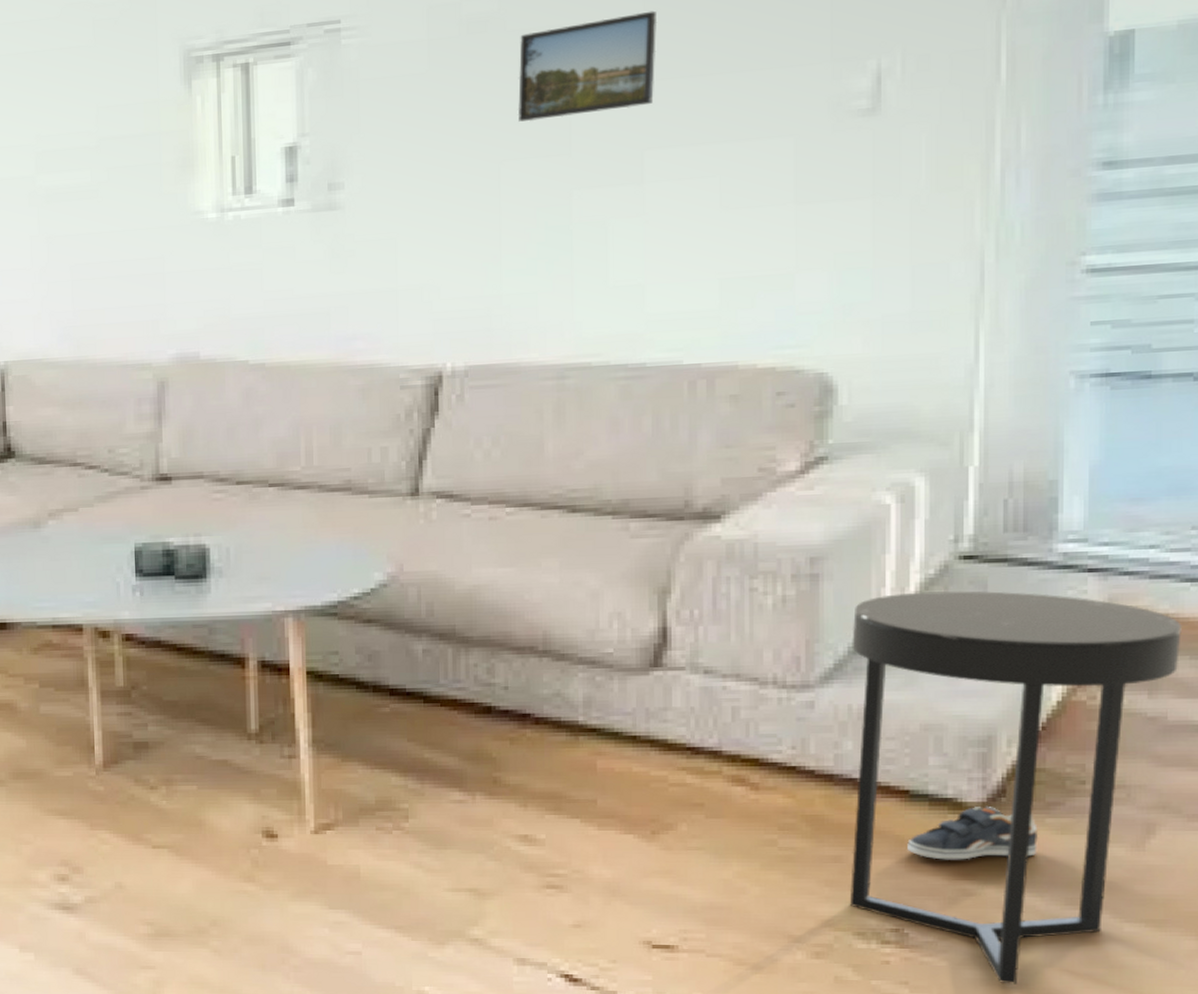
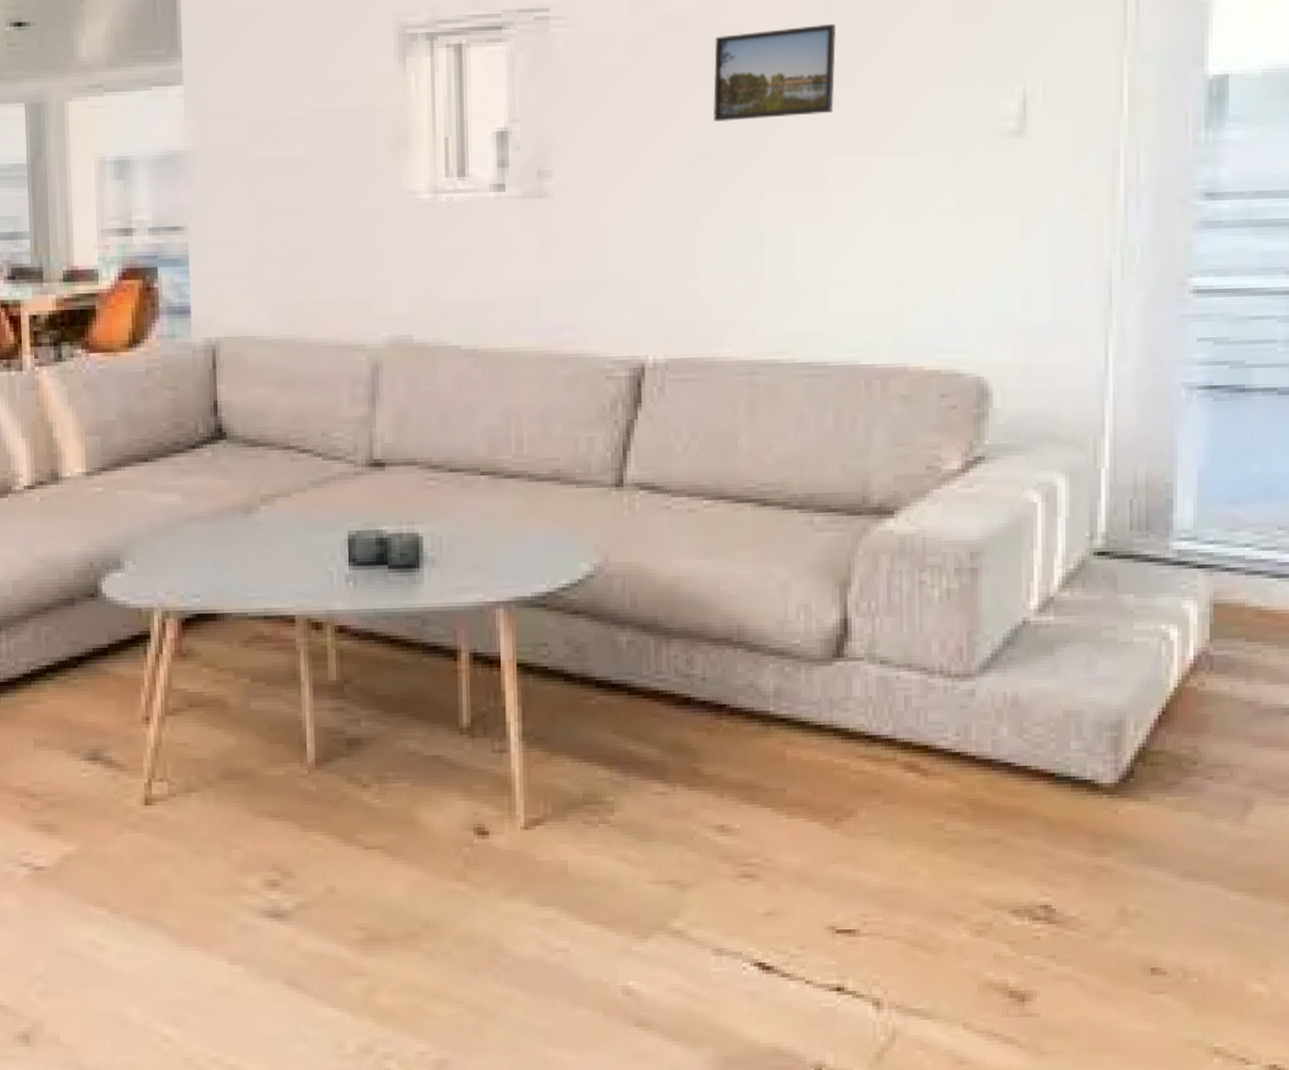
side table: present [849,591,1182,985] -> none [1005,585,1271,954]
sneaker: present [907,807,1038,860] -> none [1054,787,1160,839]

